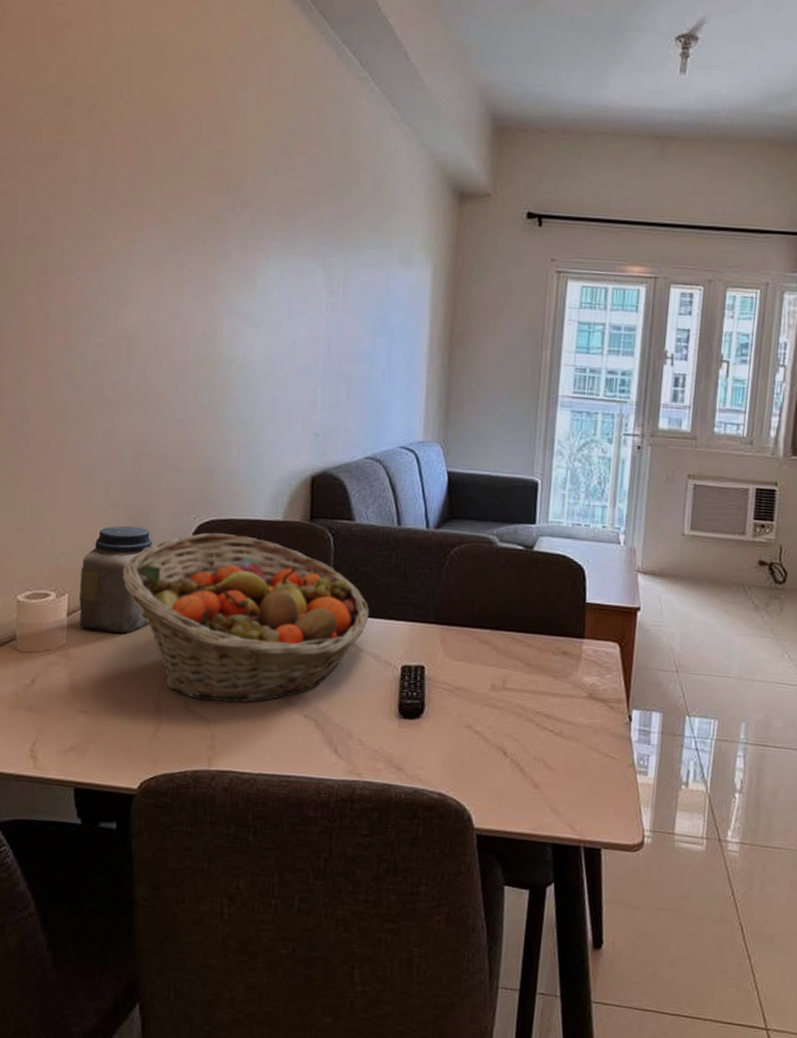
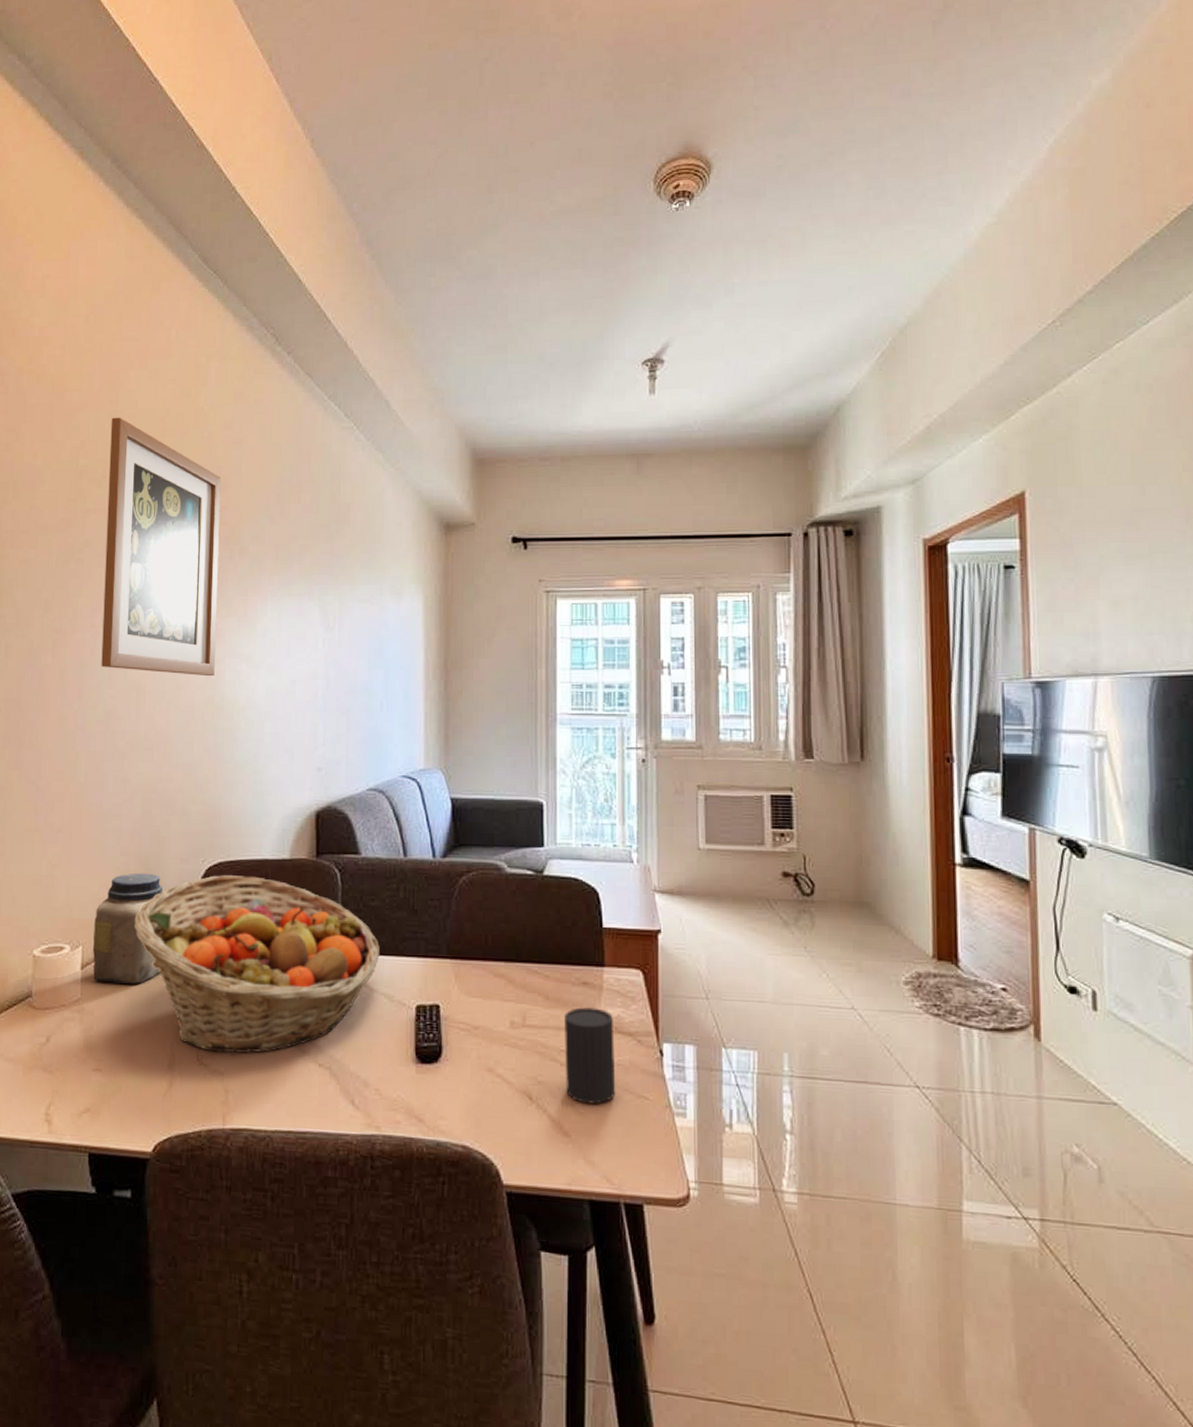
wall art: none [89,40,224,333] -> present [101,417,222,677]
cup: none [539,674,588,761] -> present [565,1007,616,1104]

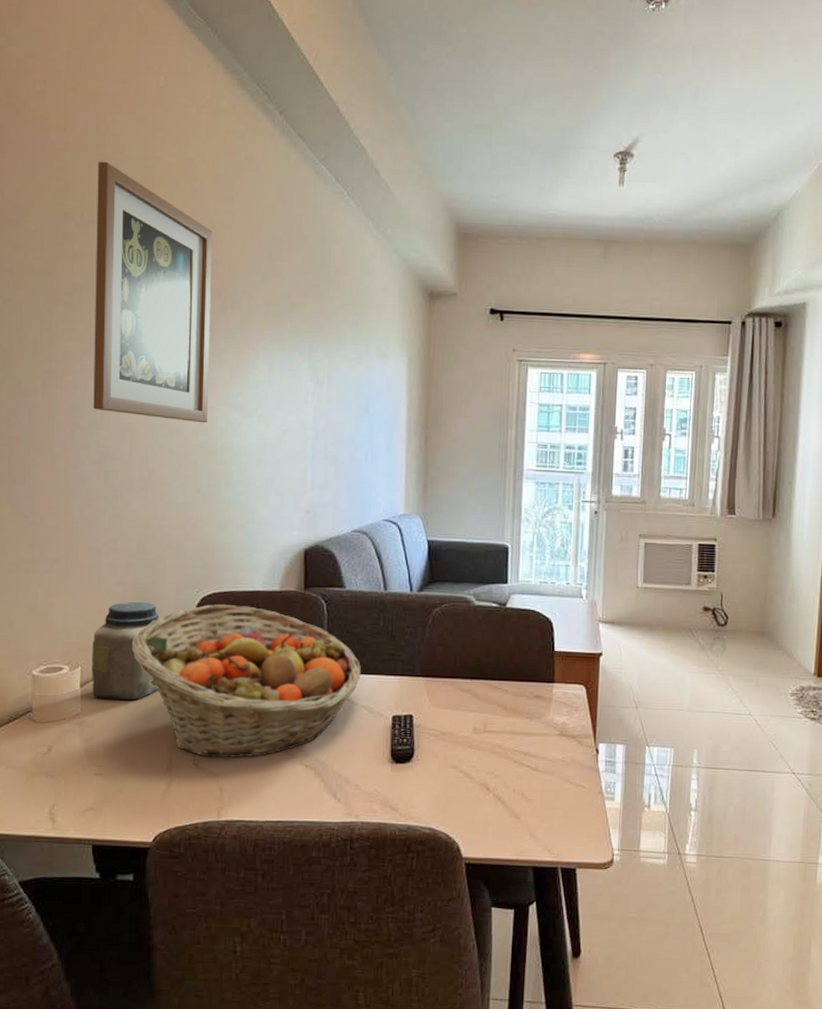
cup: present [565,1007,616,1104] -> none [518,716,560,793]

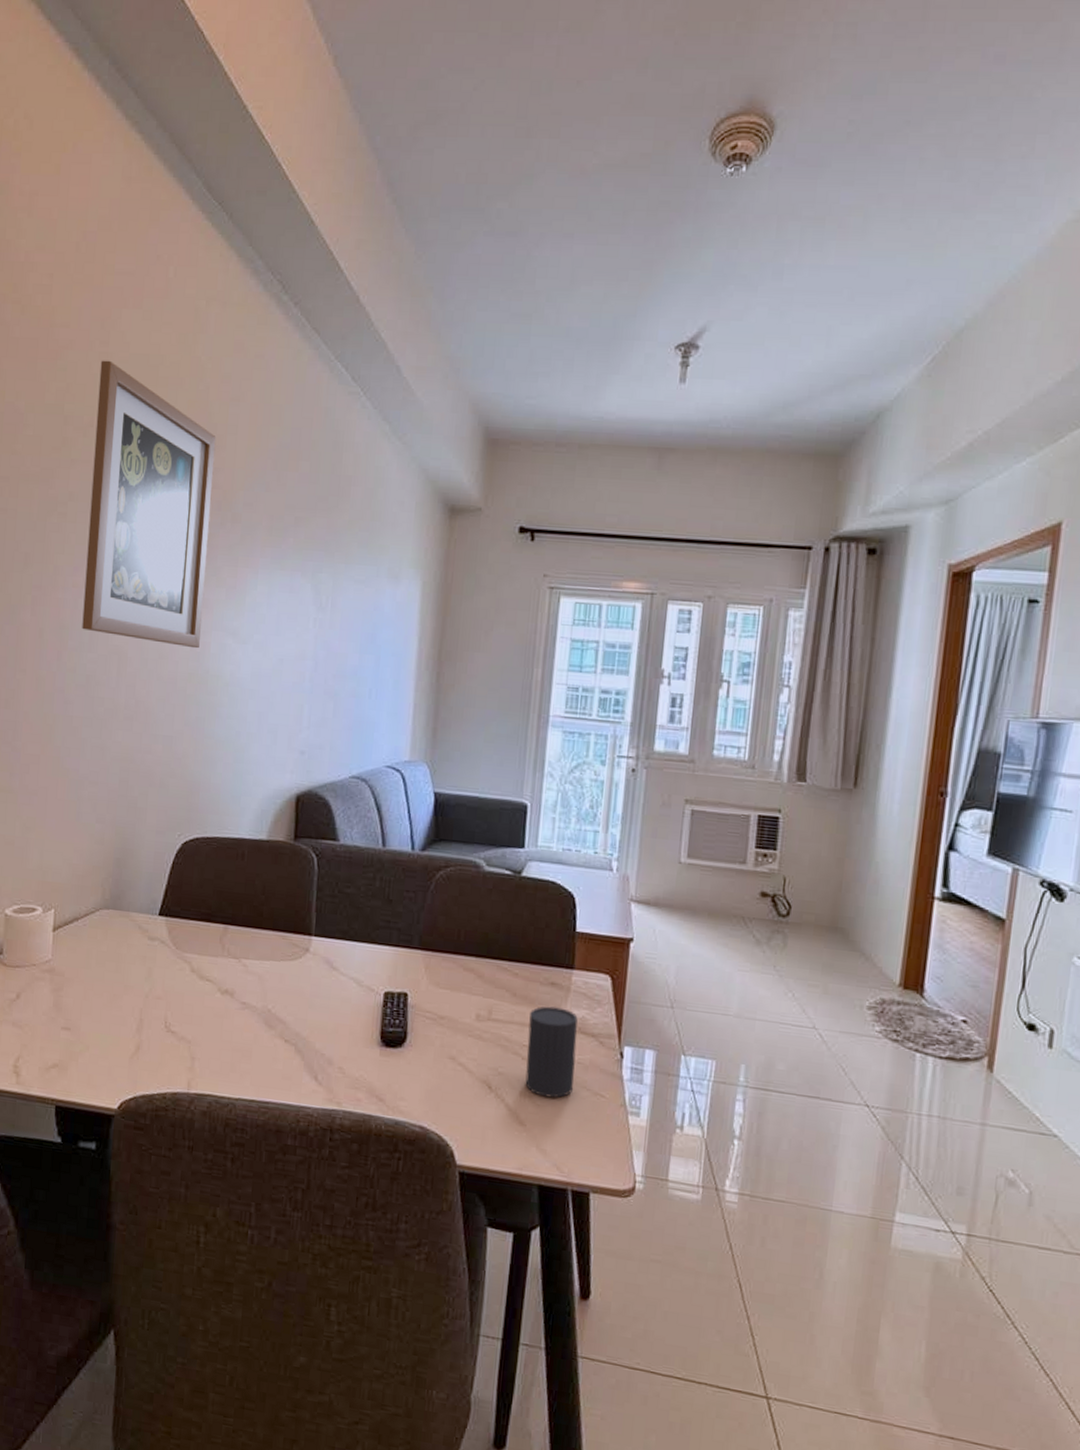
jar: present [92,601,159,700] -> none [65,841,137,950]
fruit basket: present [132,604,362,758] -> none [108,850,353,1025]
cup: none [518,716,560,793] -> present [525,1006,578,1098]

